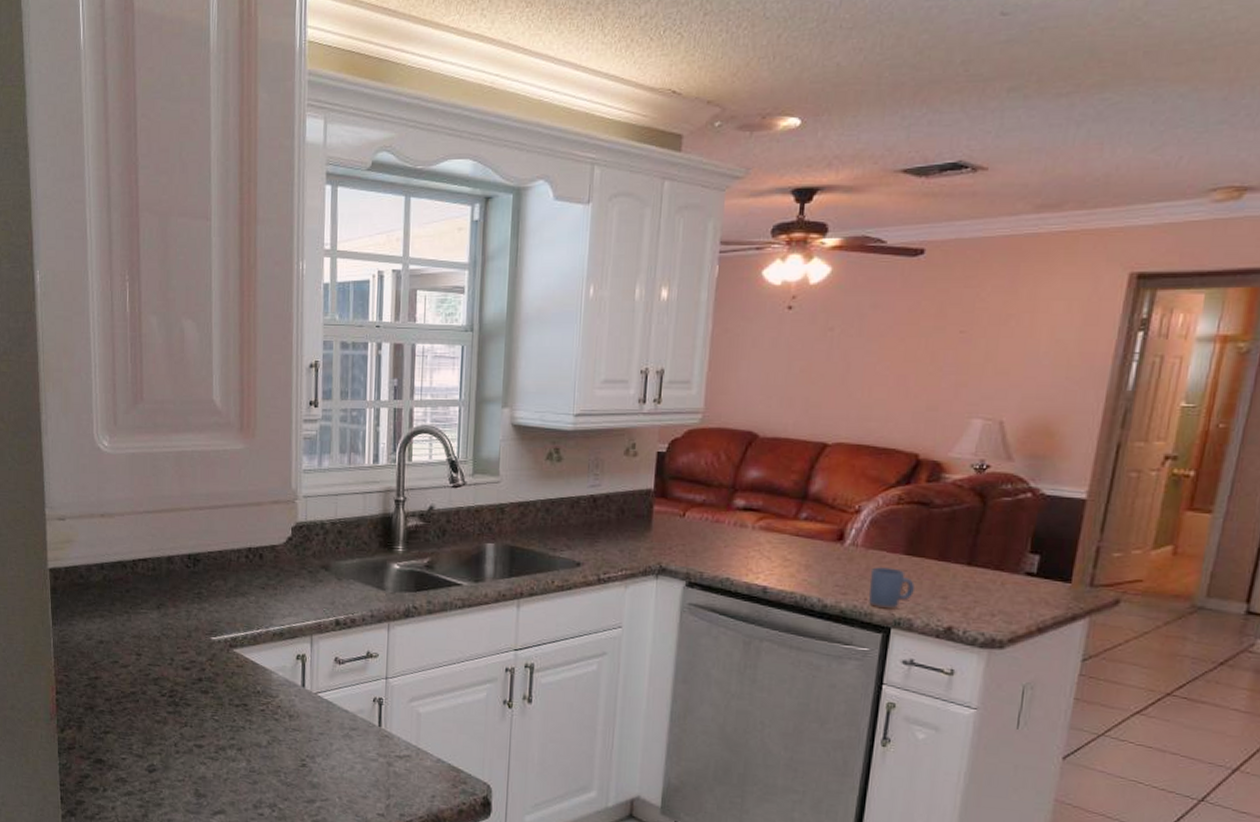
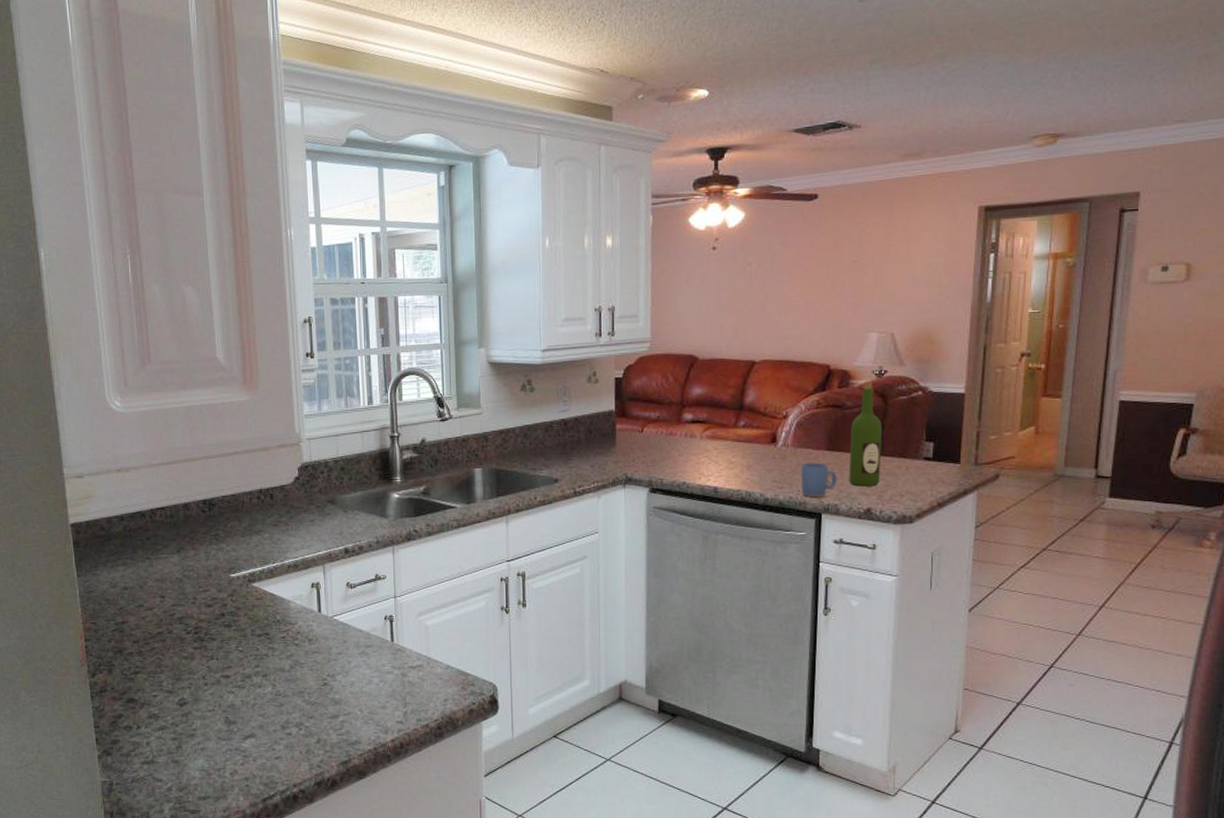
wine bottle: none [928,476,976,602] -> present [849,381,882,487]

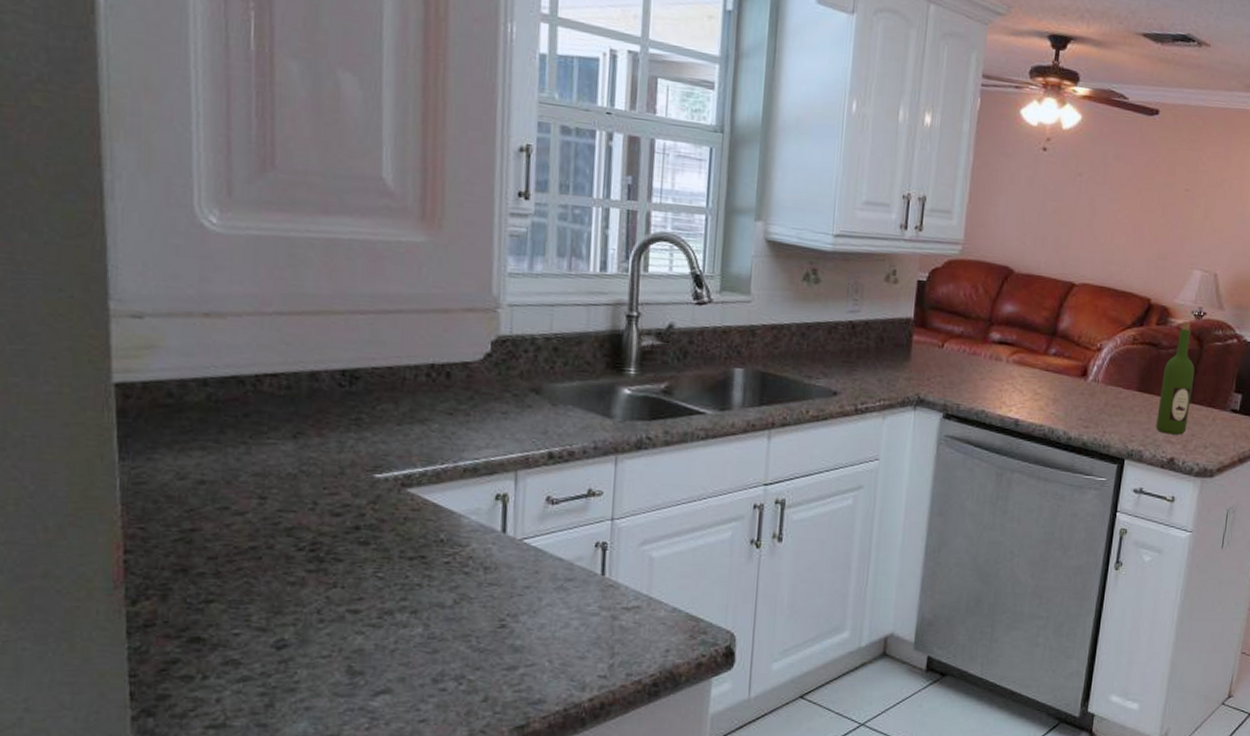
mug: present [800,461,837,498] -> none [1107,401,1145,442]

